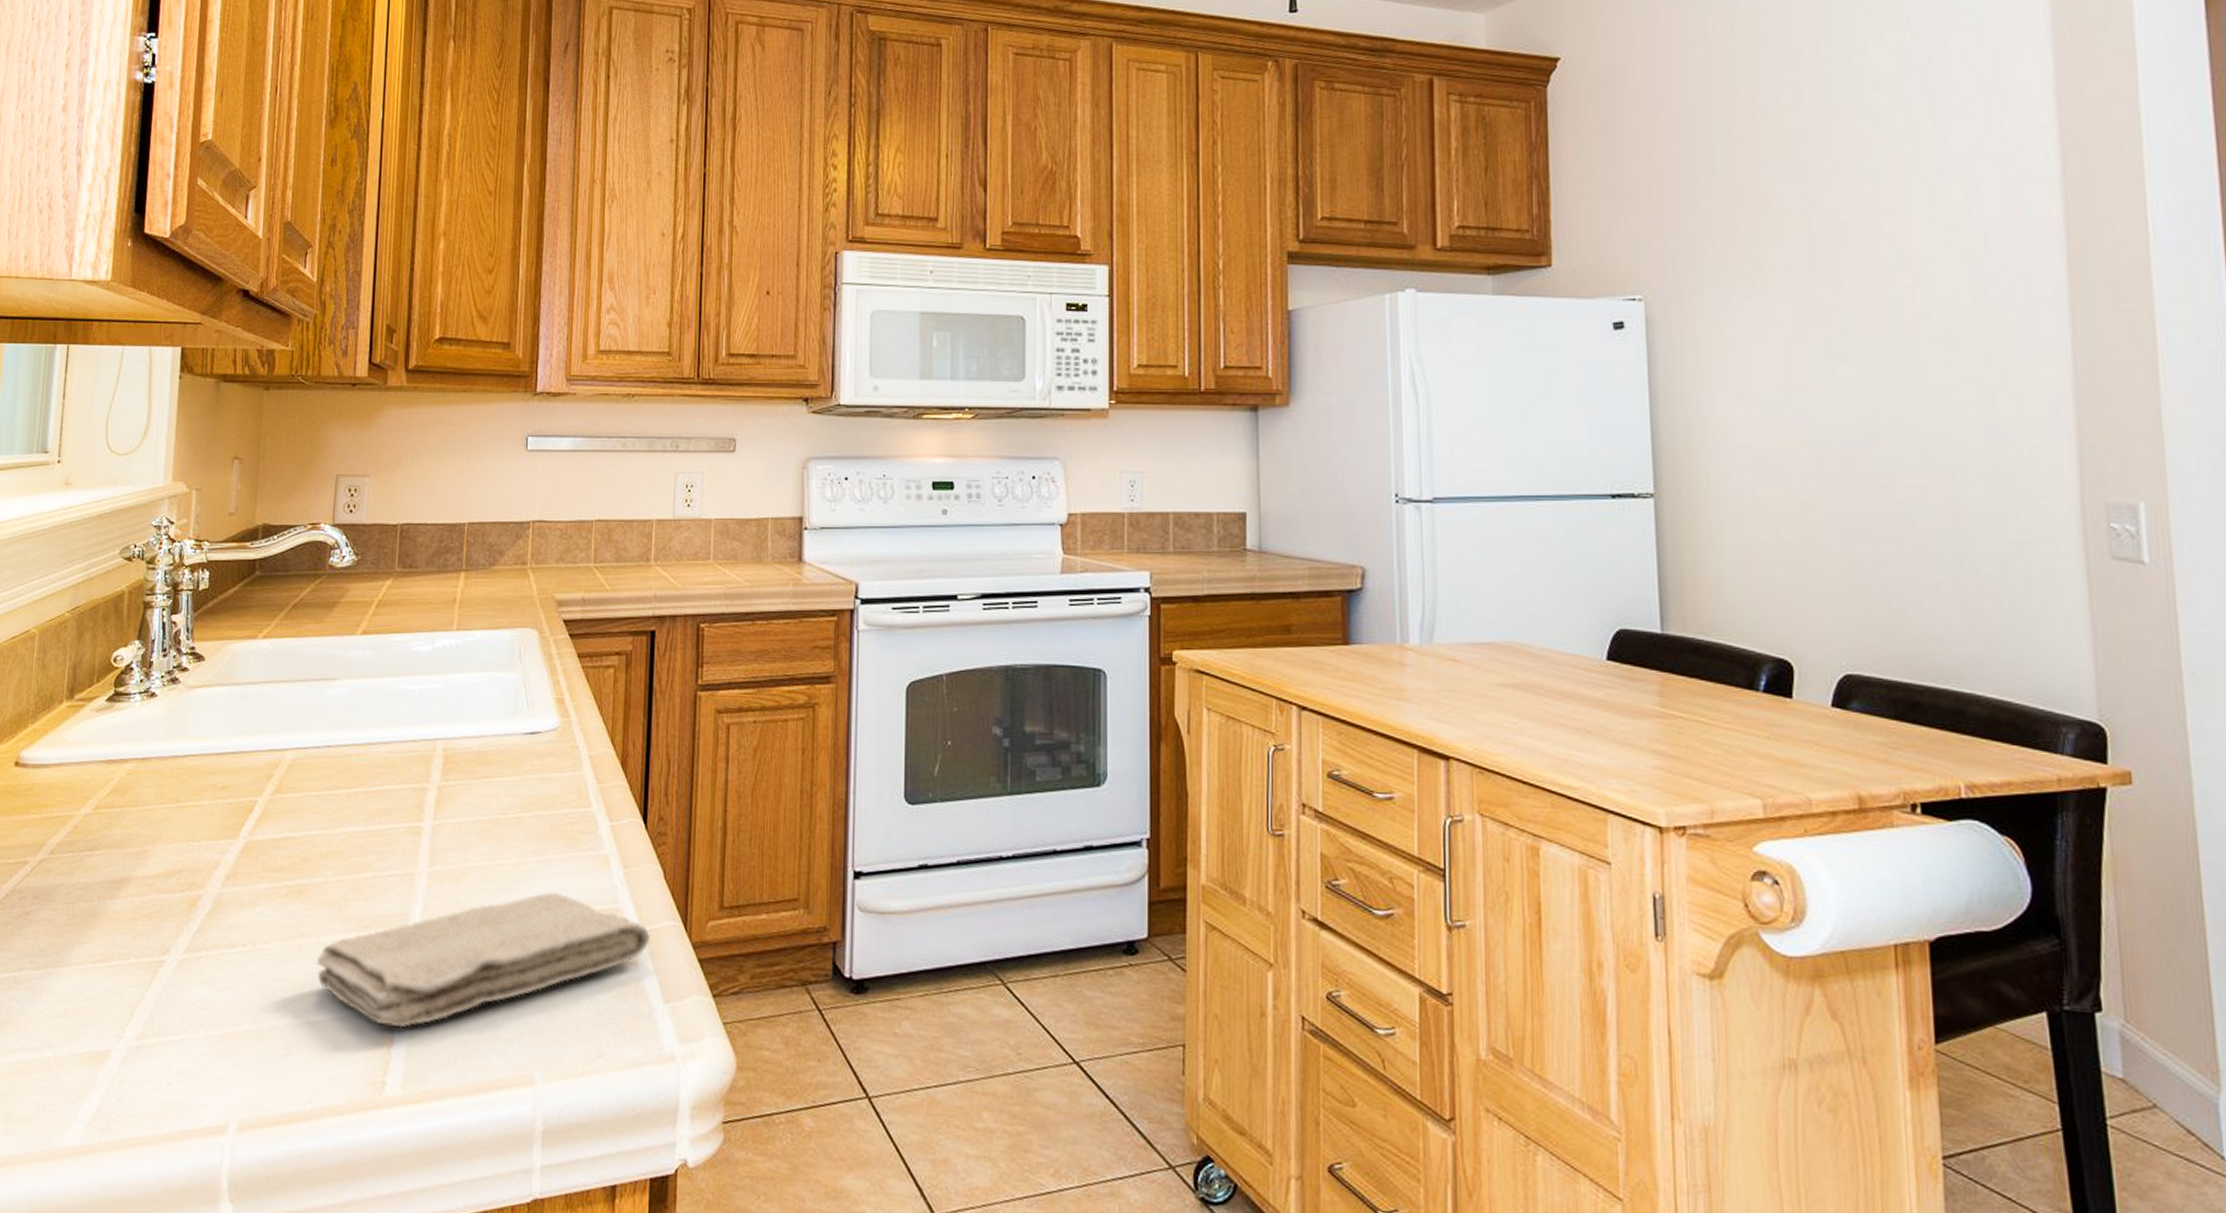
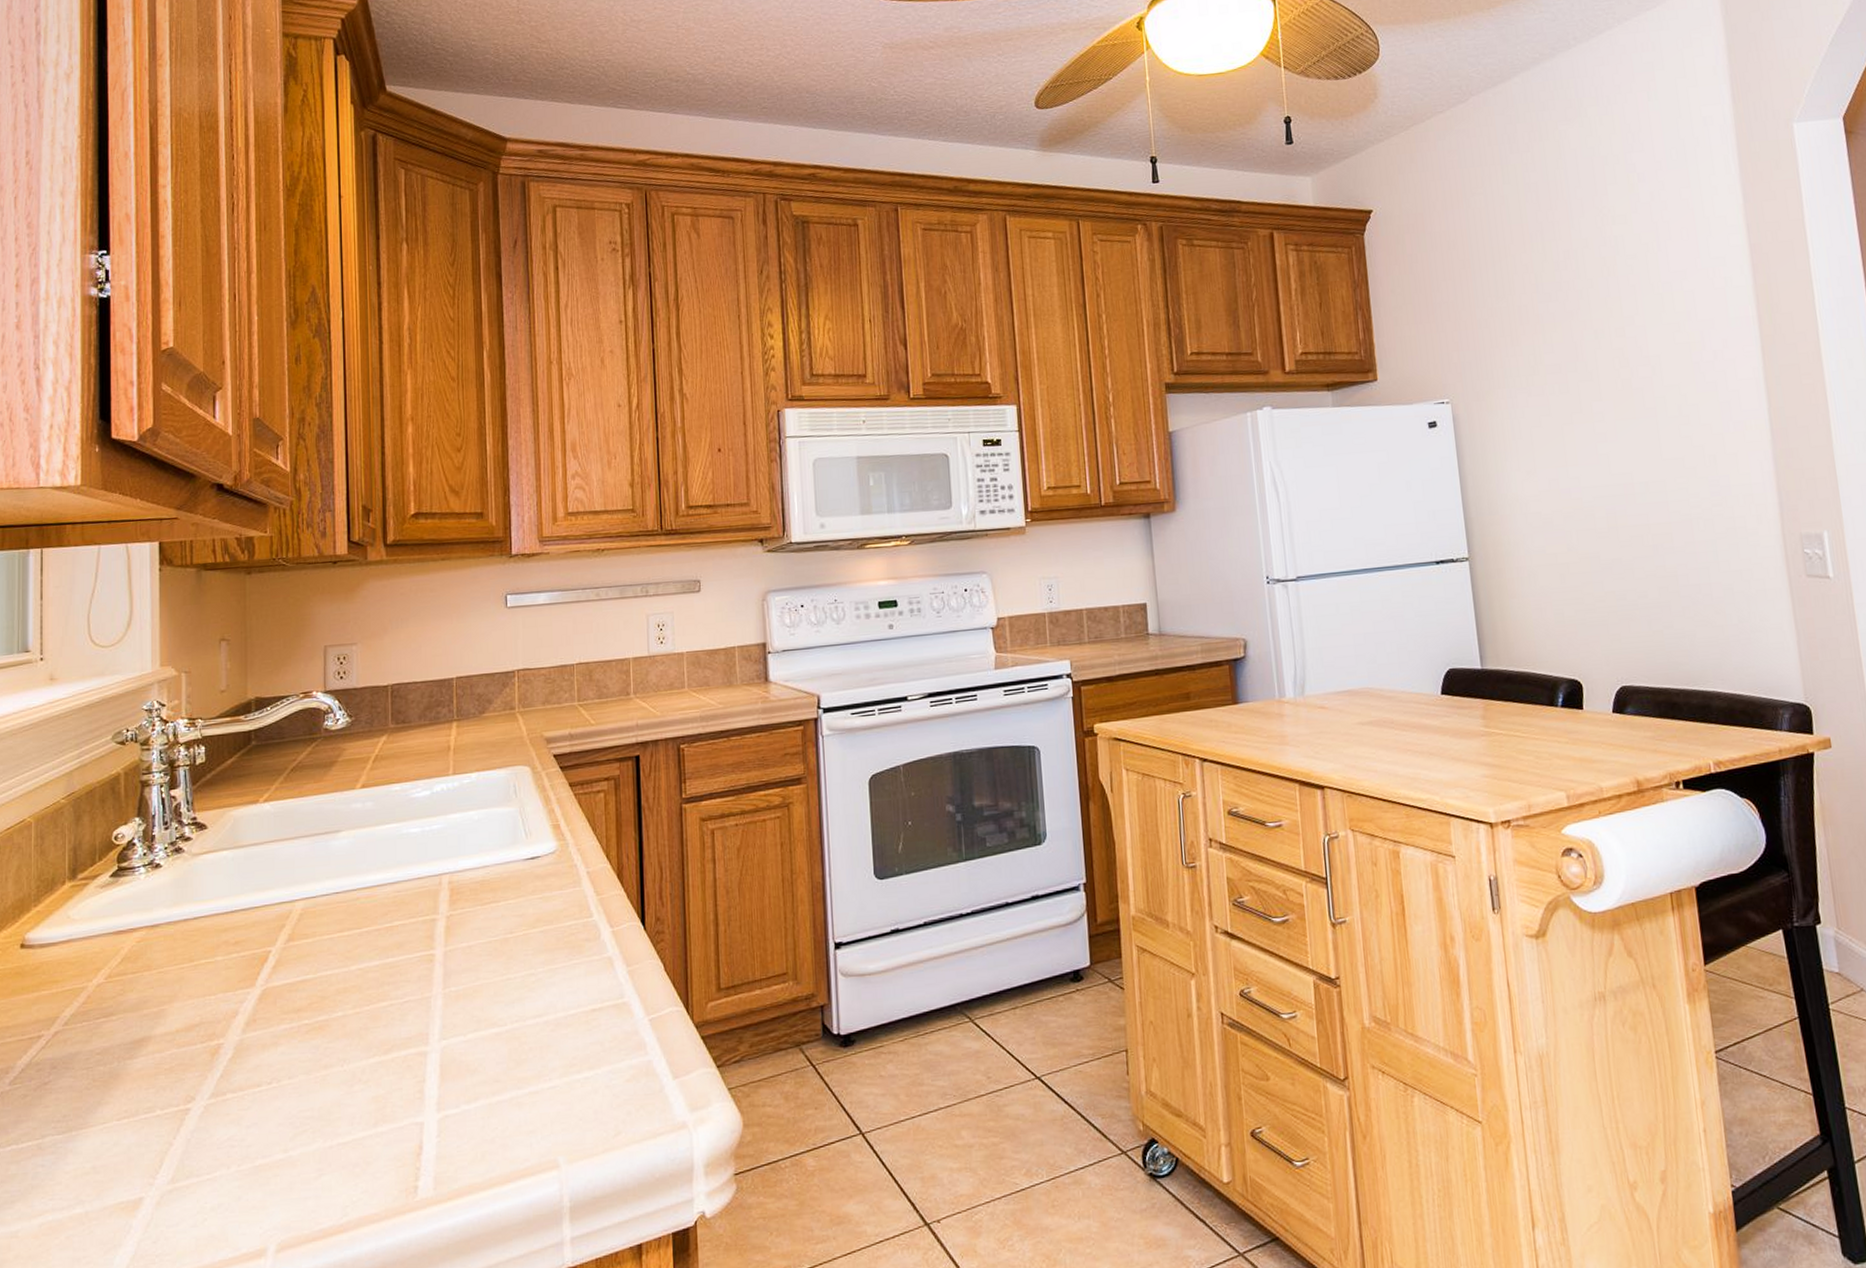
washcloth: present [316,892,651,1028] -> none [342,996,657,1136]

